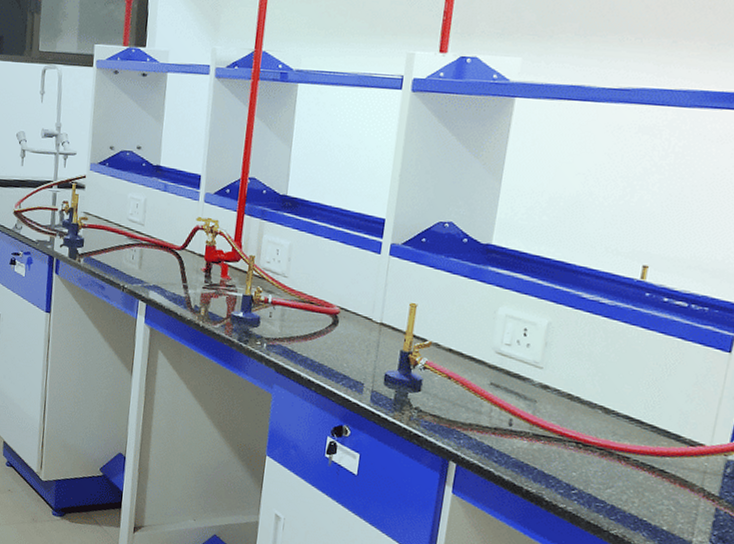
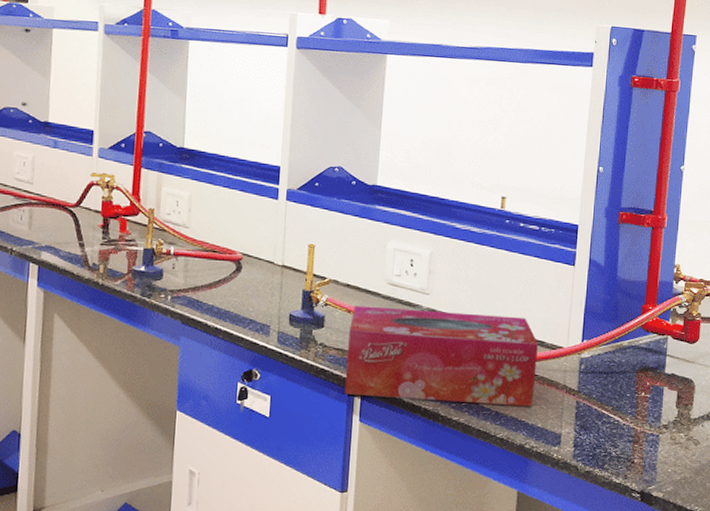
tissue box: none [437,372,673,507] -> present [344,305,538,407]

